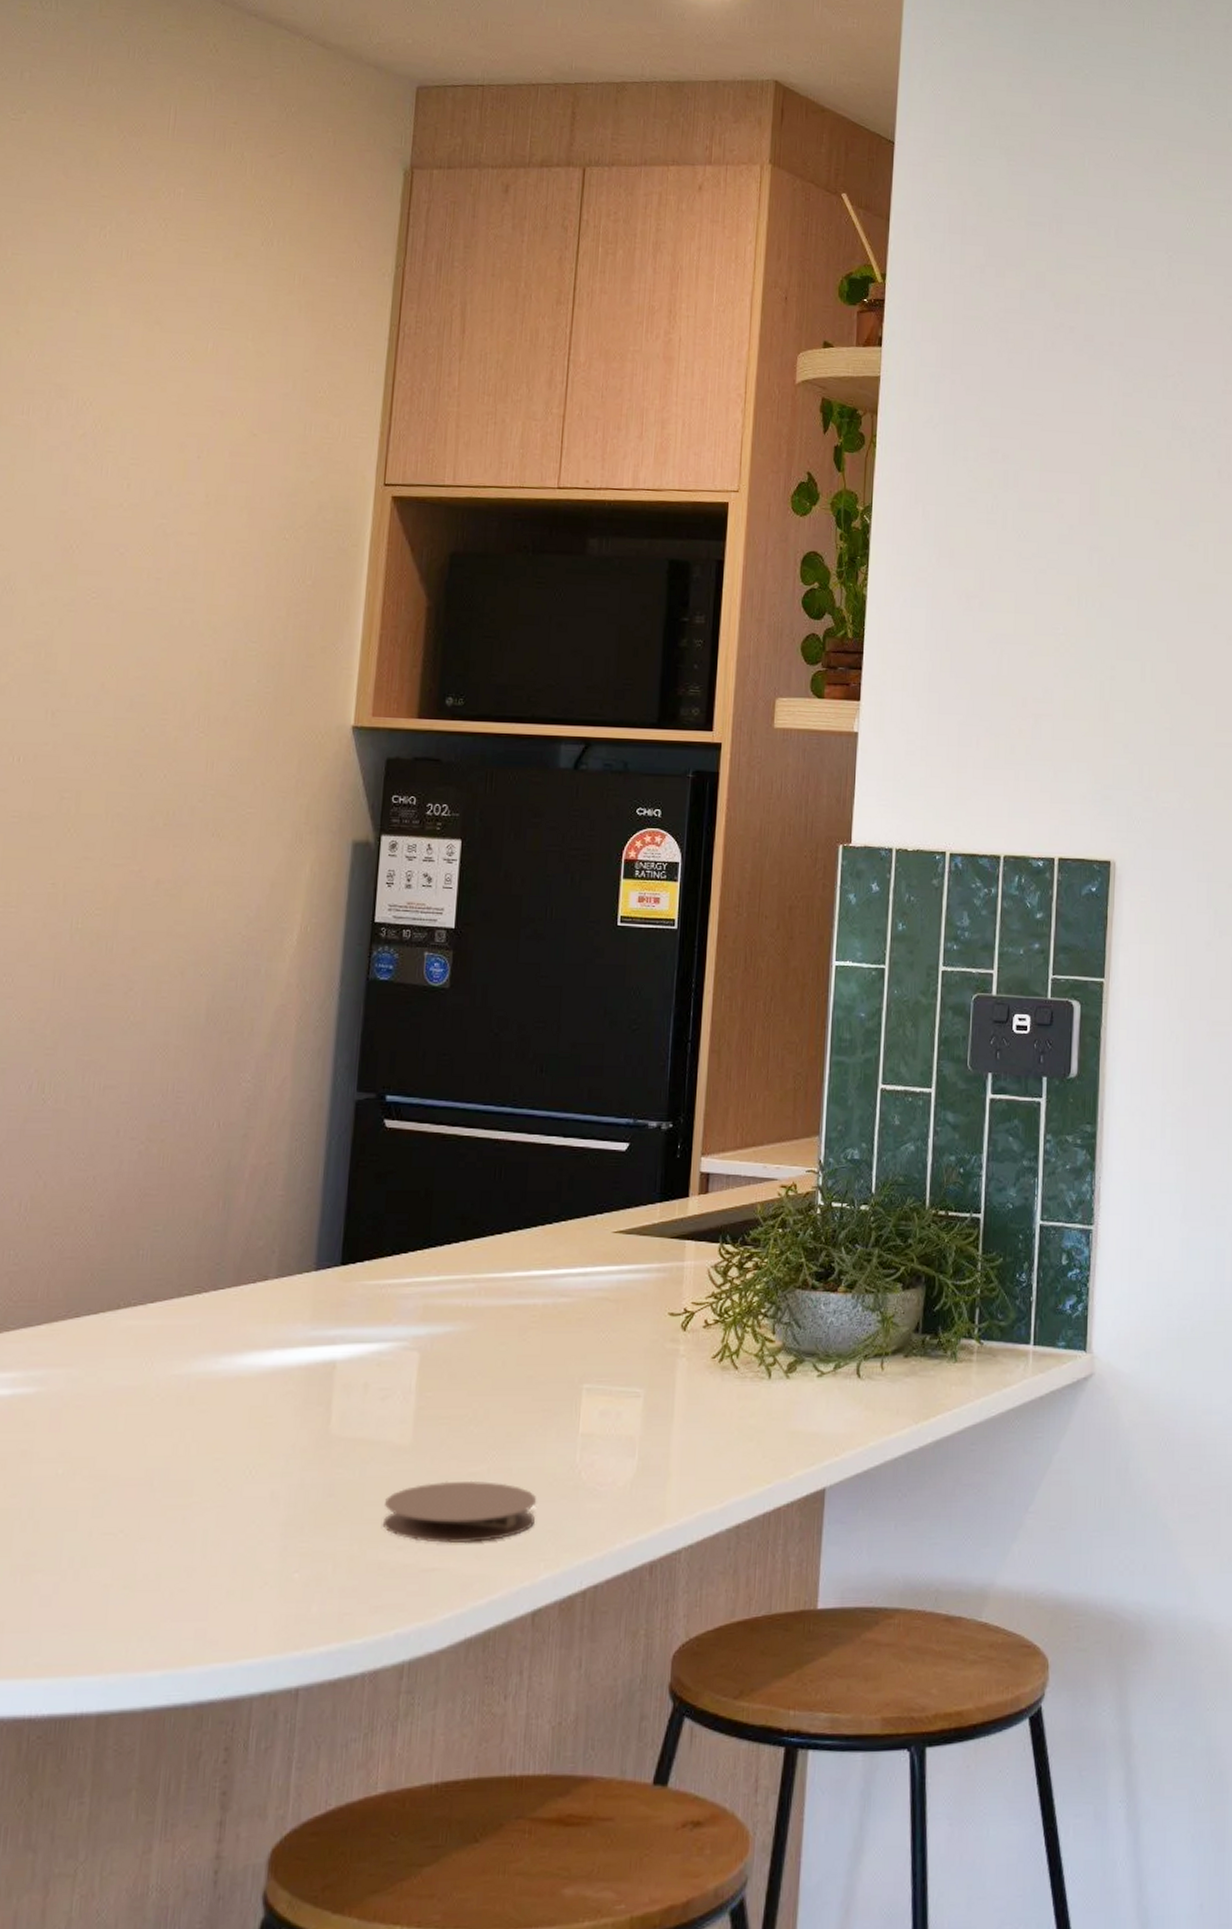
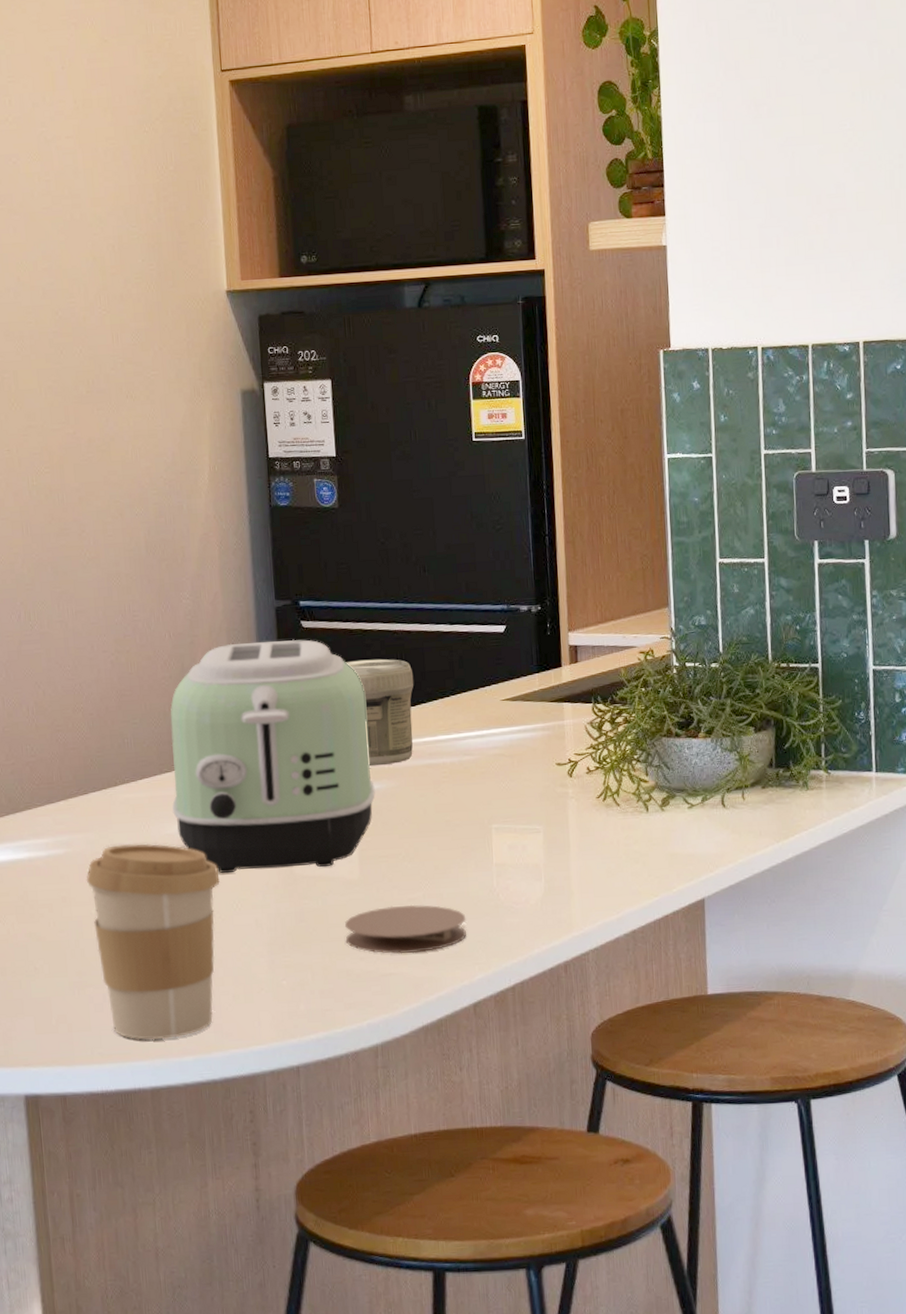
coffee cup: none [57,1385,234,1648] -> present [86,843,220,1041]
toaster: none [187,1140,451,1430] -> present [170,639,375,874]
jar: none [432,1172,512,1303] -> present [345,658,414,766]

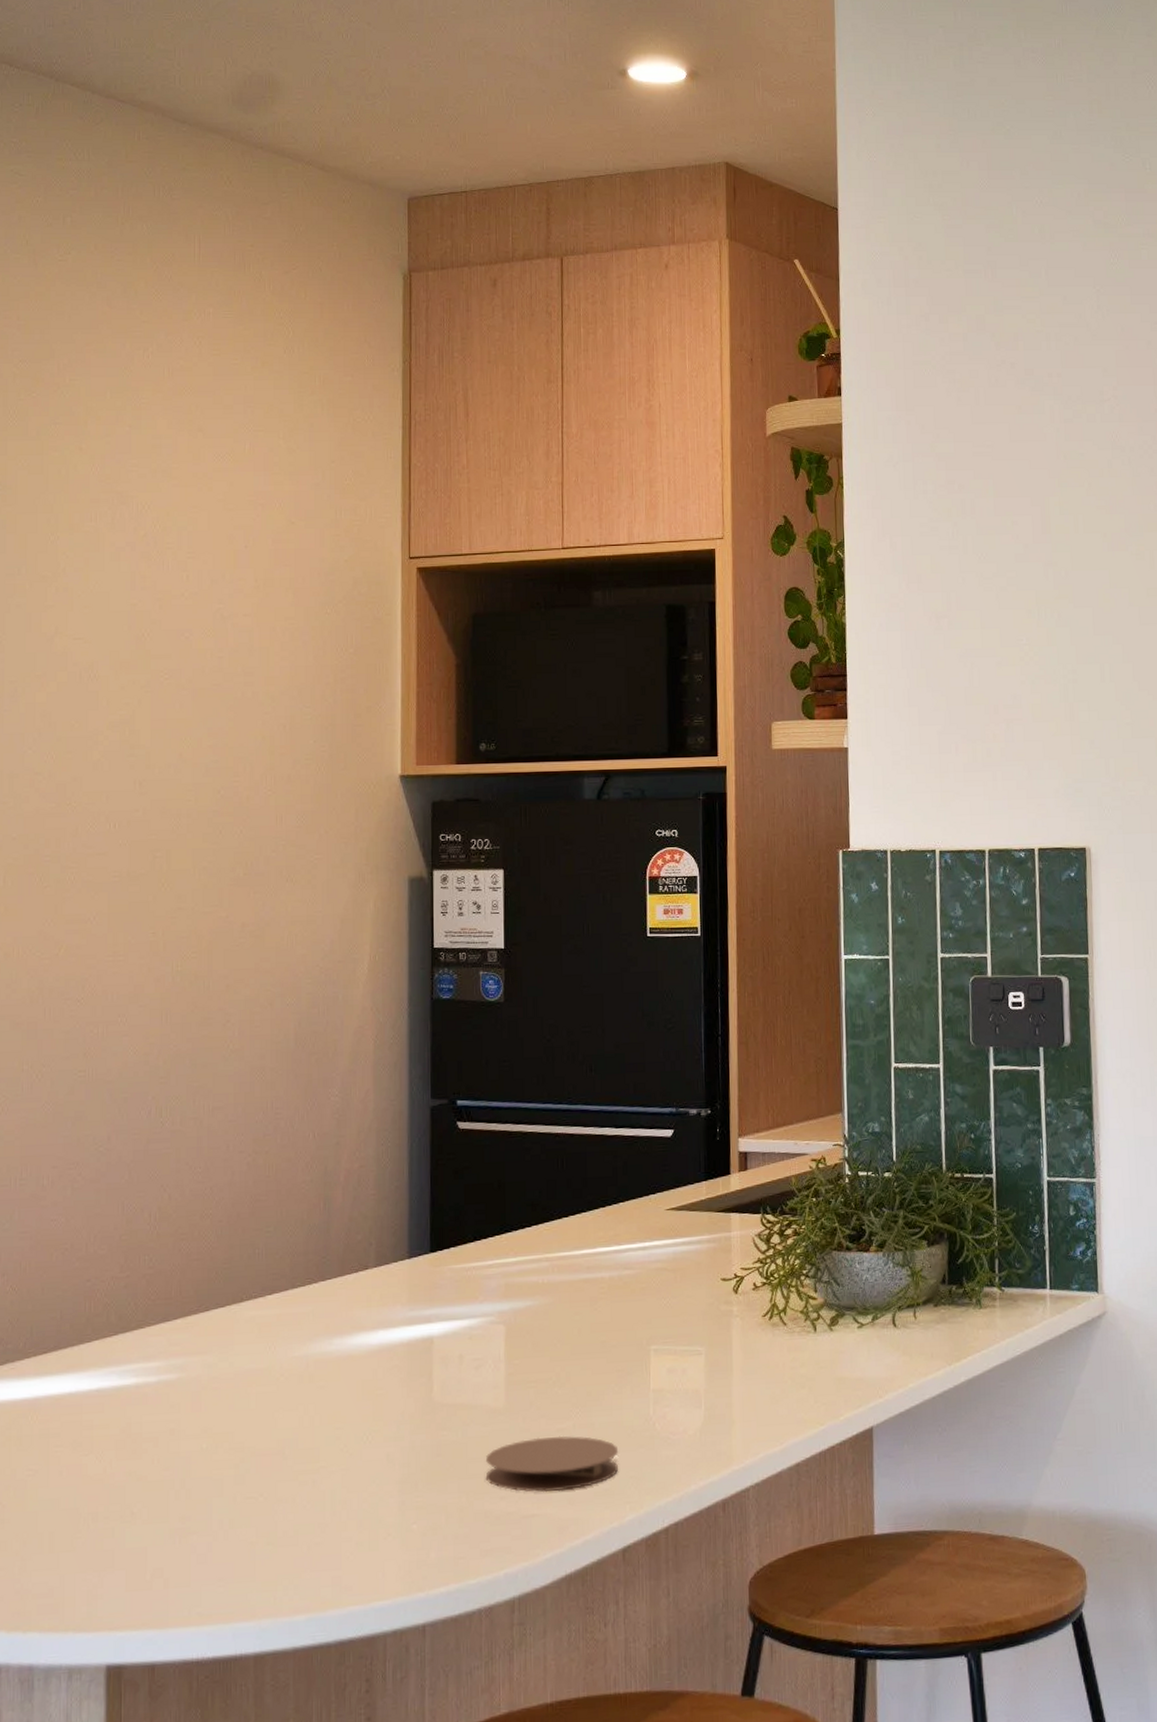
coffee cup: present [86,843,220,1041] -> none [199,1367,350,1597]
toaster: present [170,639,375,874] -> none [303,1141,527,1402]
jar: present [345,658,414,766] -> none [502,1163,575,1281]

